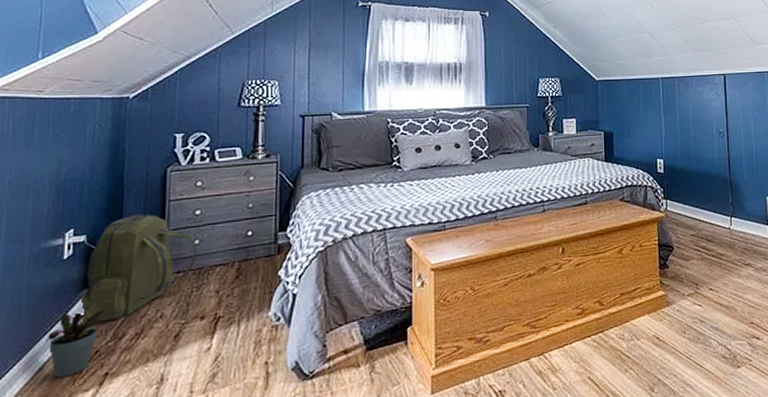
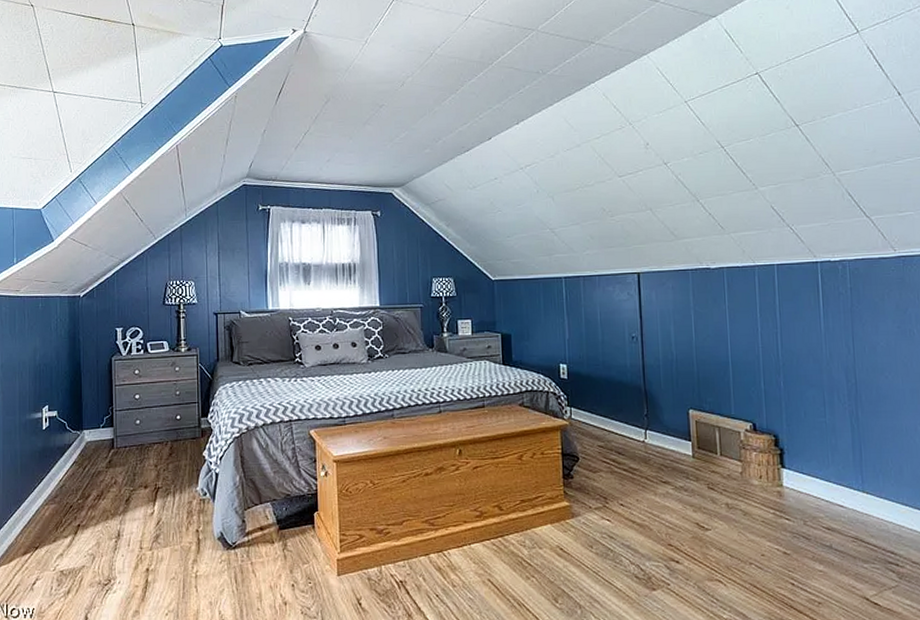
potted plant: present [46,302,106,378] -> none [35,466,75,524]
backpack: present [68,213,197,322] -> none [49,395,138,482]

